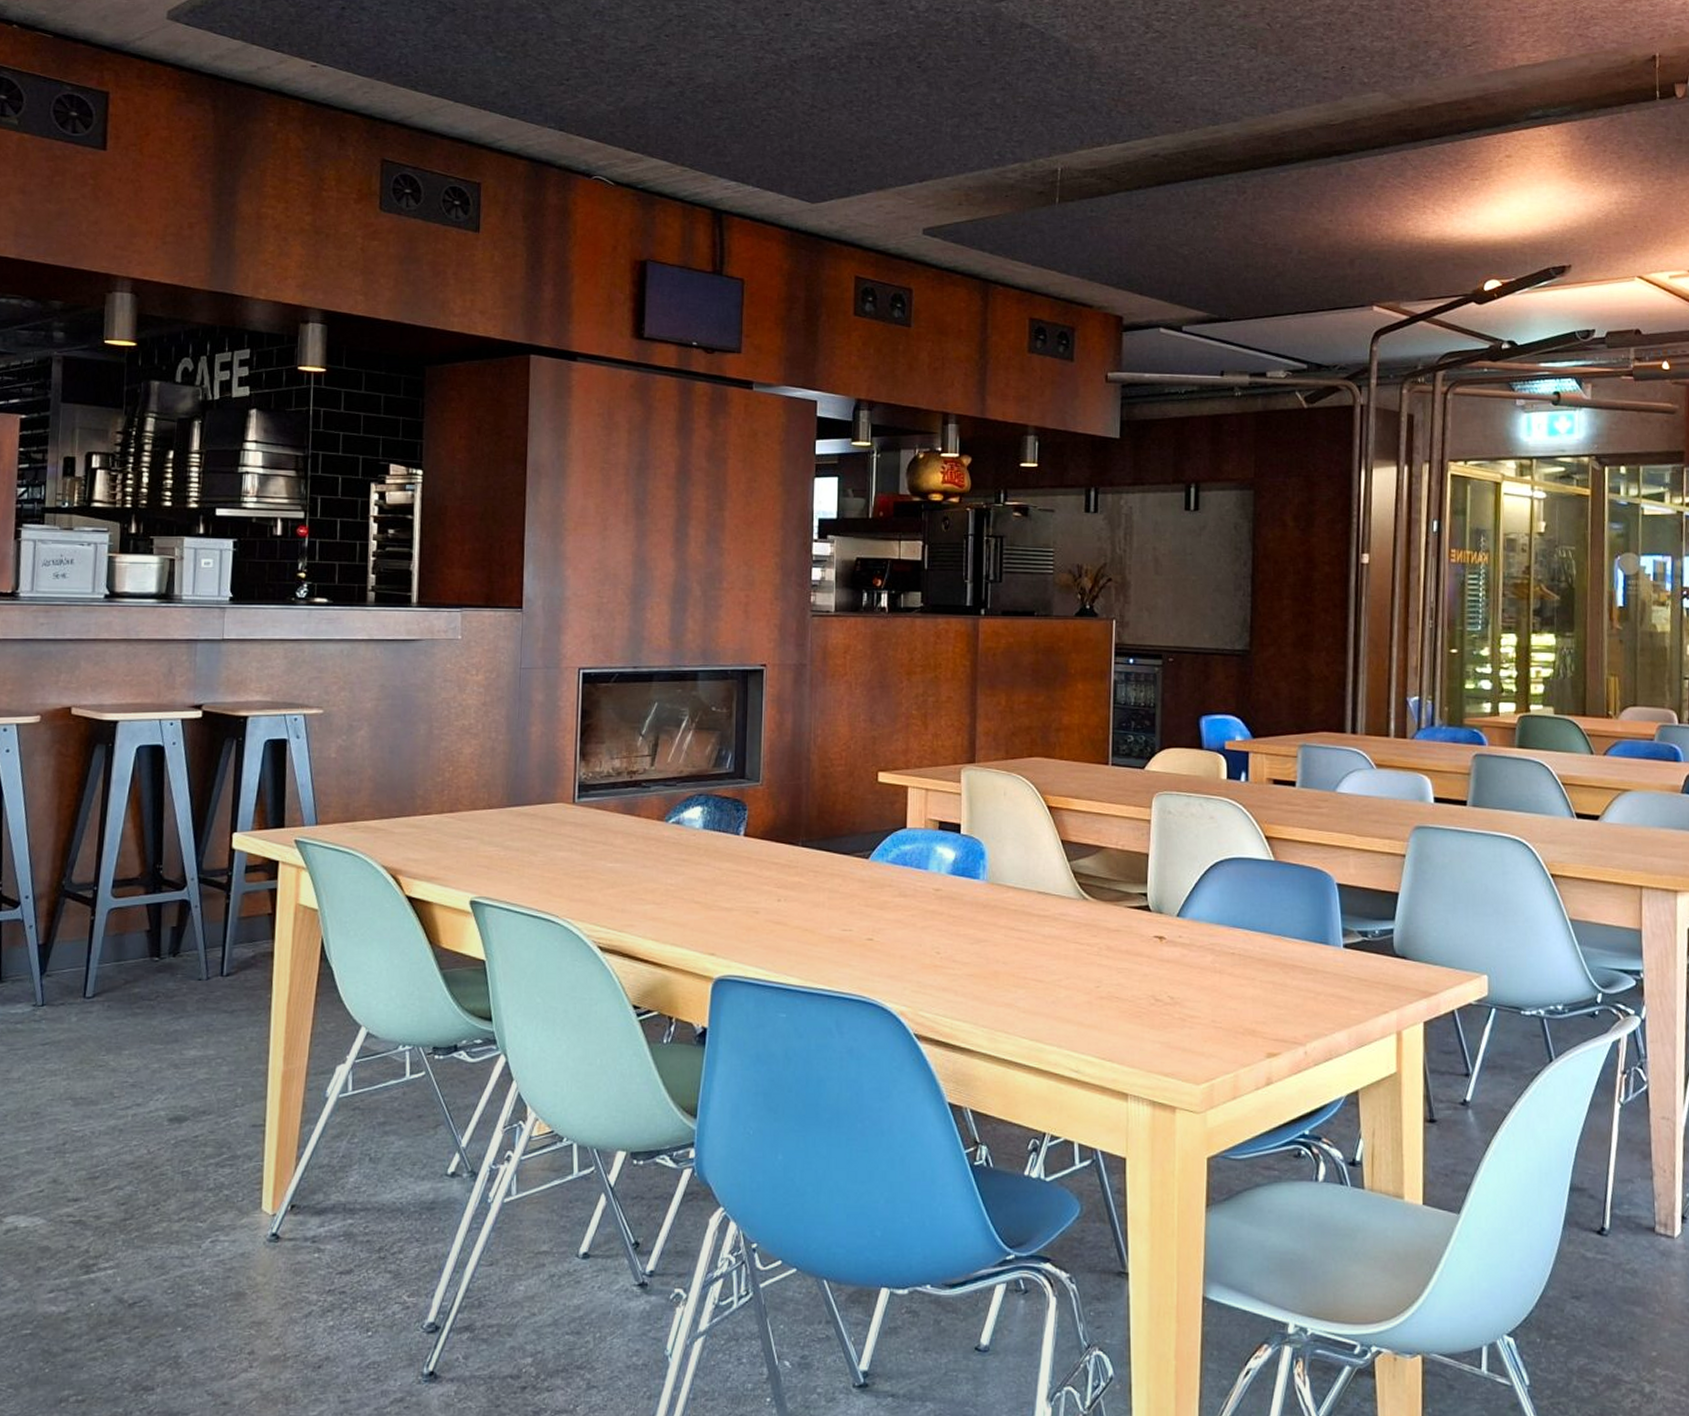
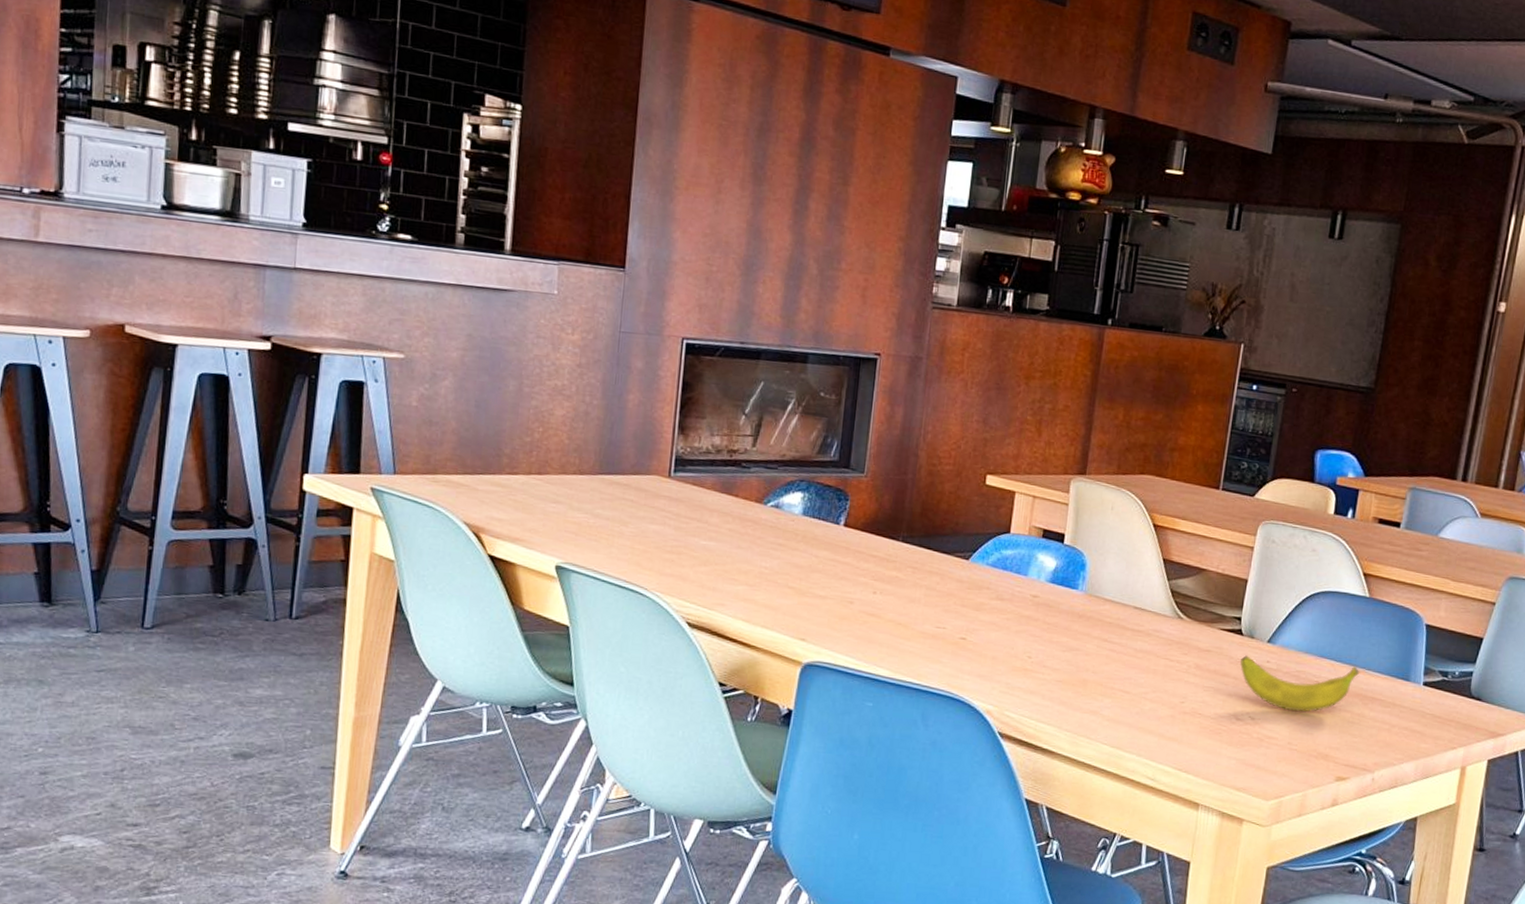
banana: none [1151,932,1276,987] -> present [1239,655,1360,712]

